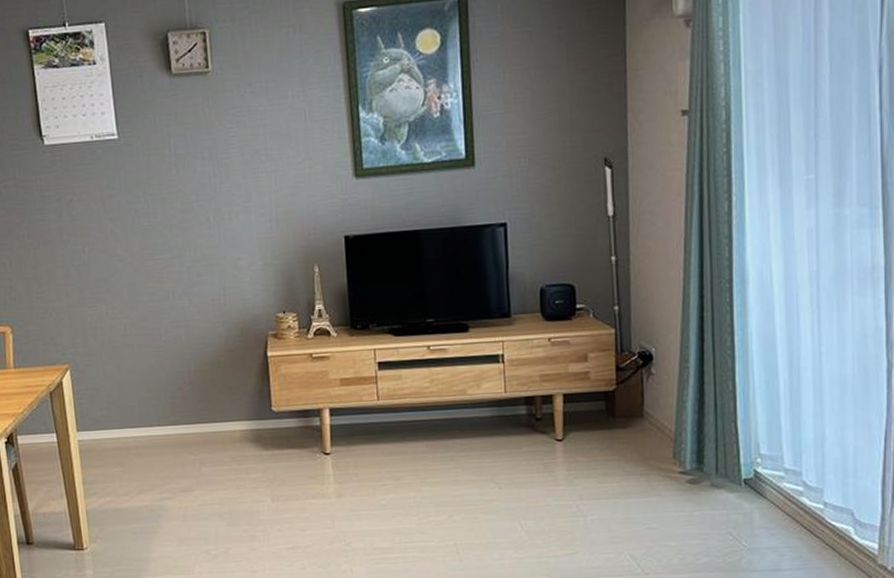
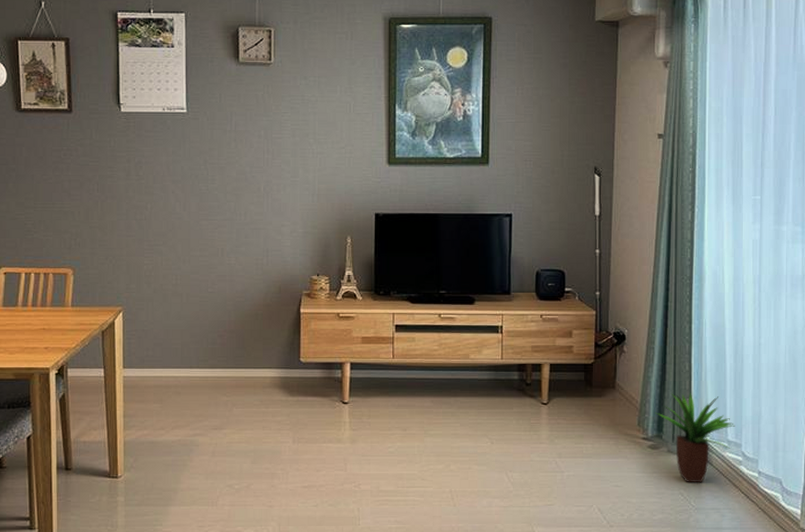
potted plant: none [693,415,793,520] -> present [655,392,735,482]

